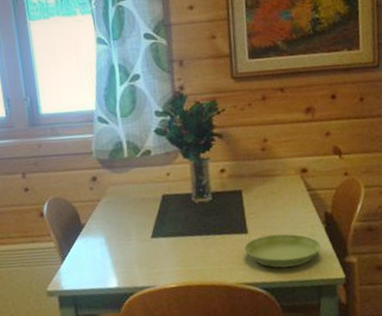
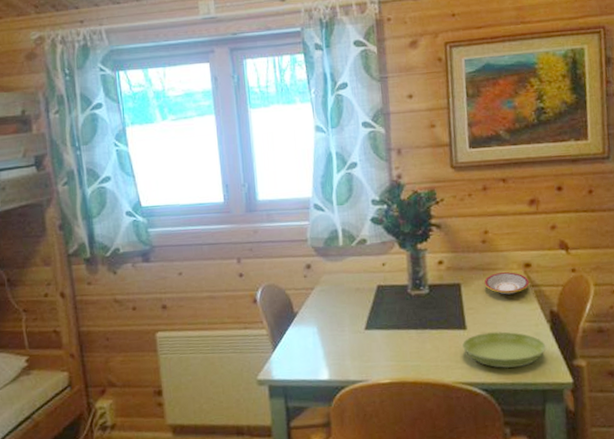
plate: none [264,177,306,199] -> present [484,272,530,295]

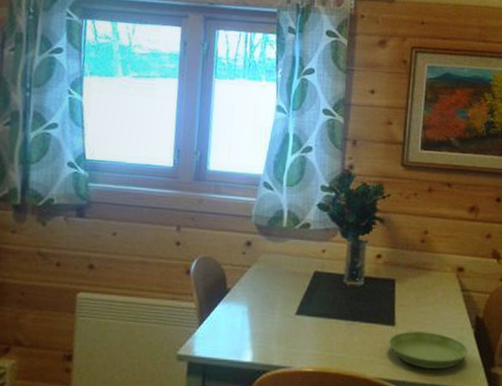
plate: present [484,272,530,295] -> none [418,273,460,296]

